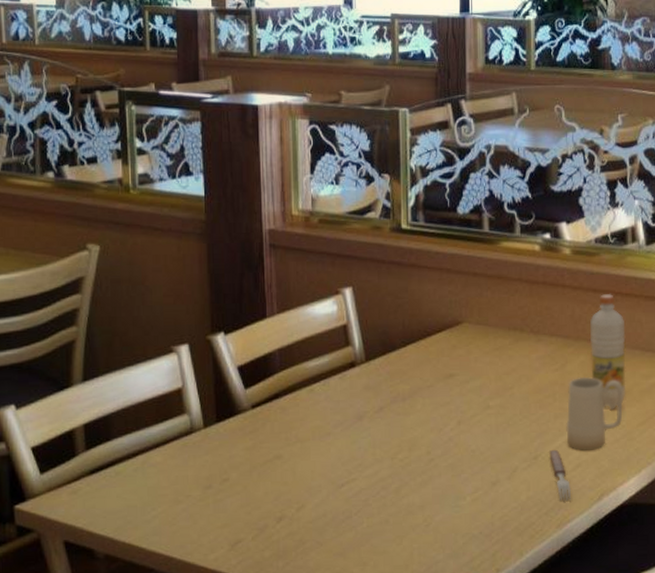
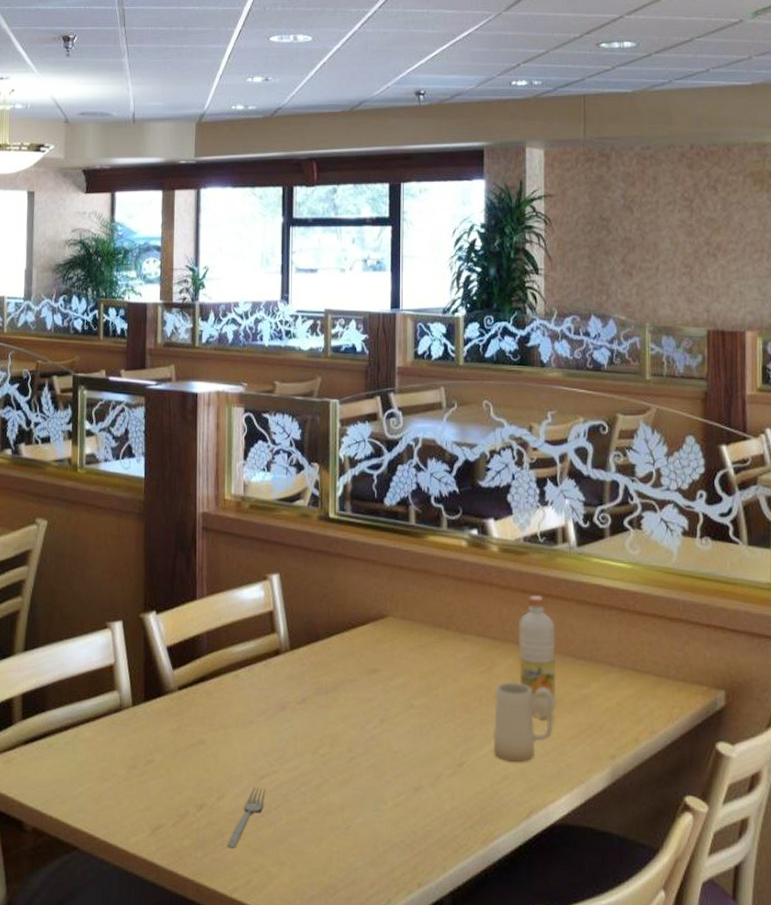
fork: none [309,495,346,555] -> present [227,787,266,849]
fork: present [549,449,571,501] -> none [475,757,497,815]

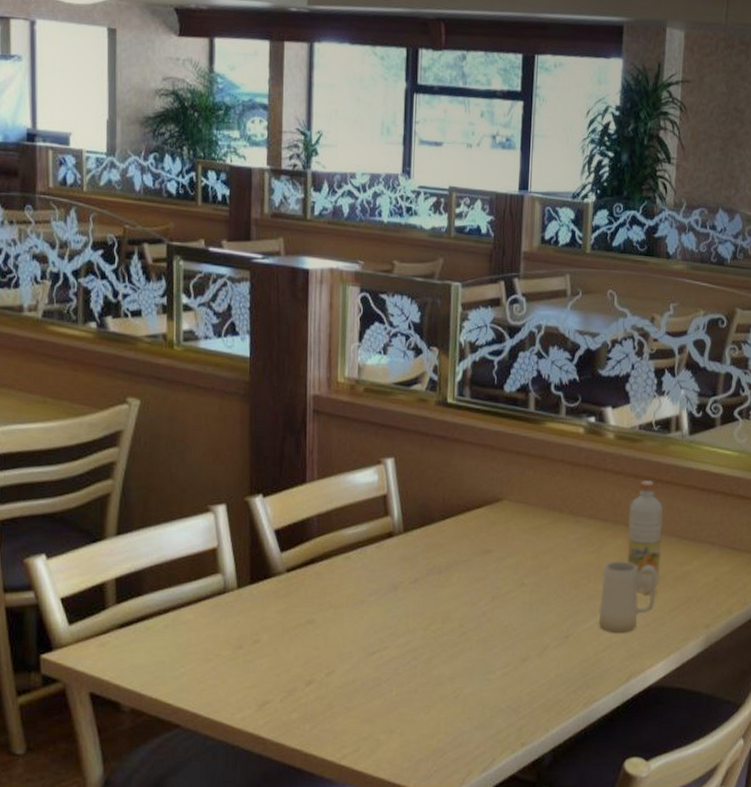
fork: present [227,787,266,849] -> none [336,662,376,720]

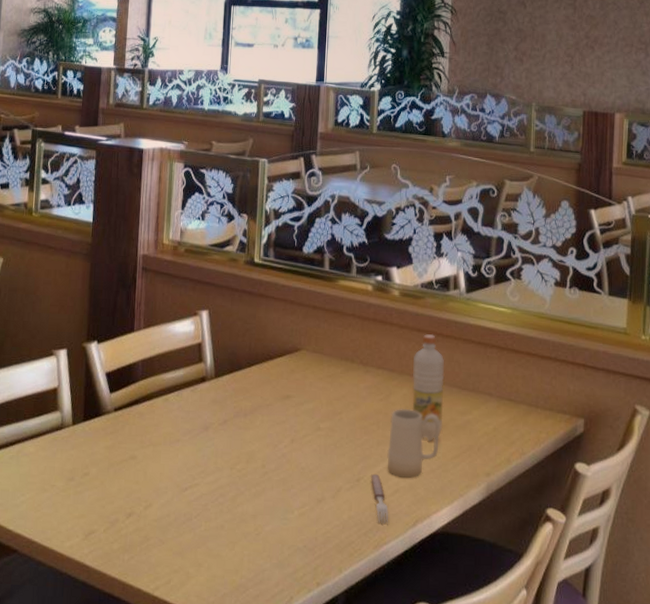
fork: none [581,629,600,680] -> present [371,473,388,524]

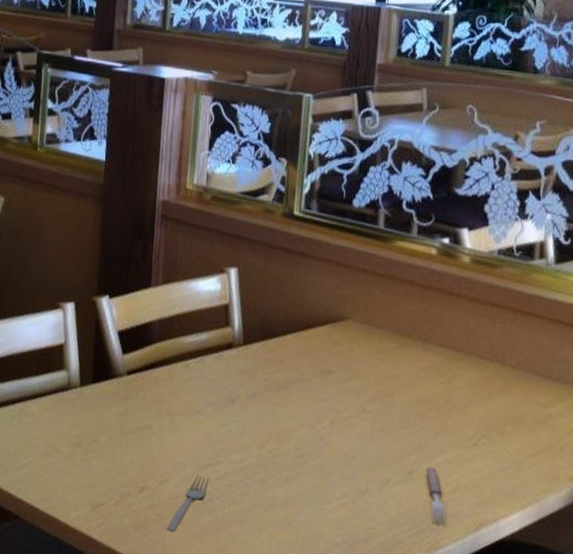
fork: none [152,498,188,552] -> present [167,475,209,533]
beer mug: present [387,408,441,478] -> none [446,394,516,475]
beverage bottle: present [412,334,445,442] -> none [480,310,524,436]

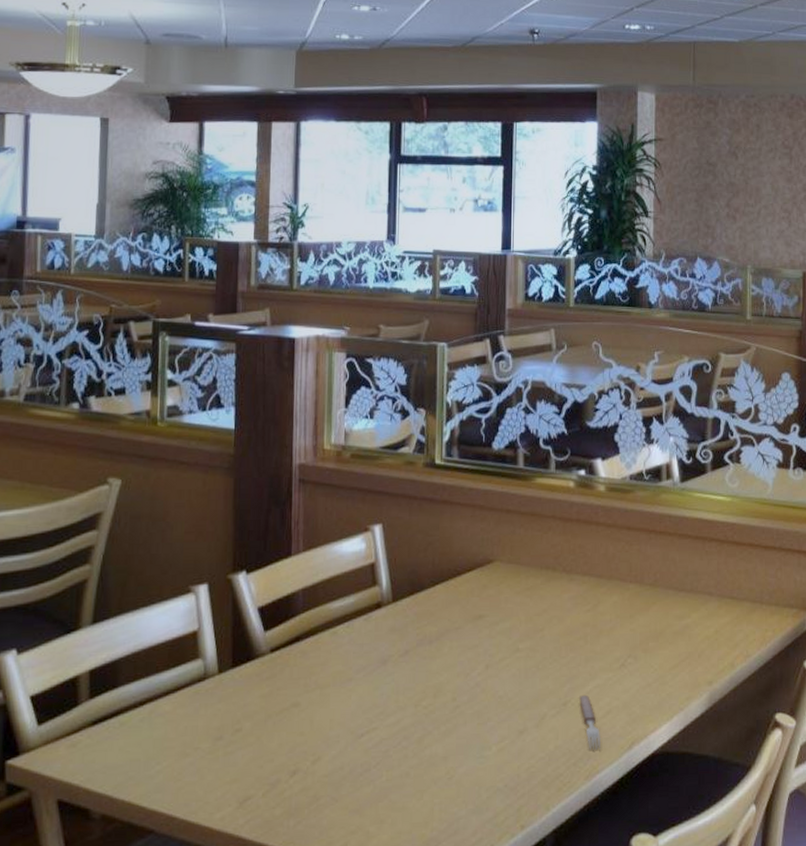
fork: present [167,475,209,533] -> none [323,746,365,813]

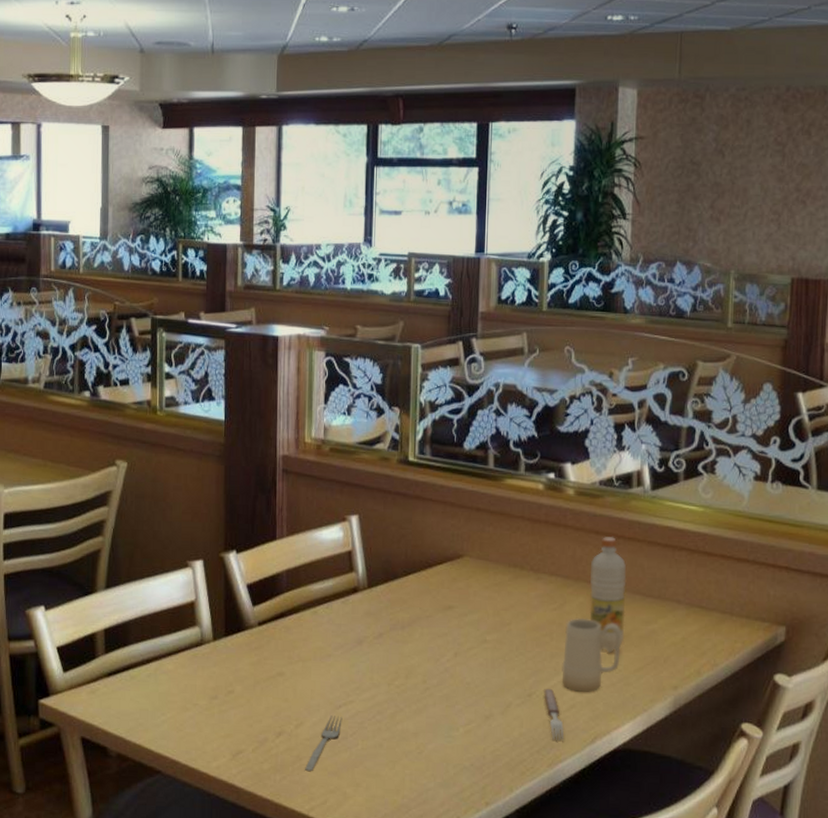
fork: none [323,746,365,813] -> present [305,716,342,772]
beer mug: none [597,617,657,696] -> present [561,617,622,692]
beverage bottle: none [622,532,659,653] -> present [589,537,627,654]

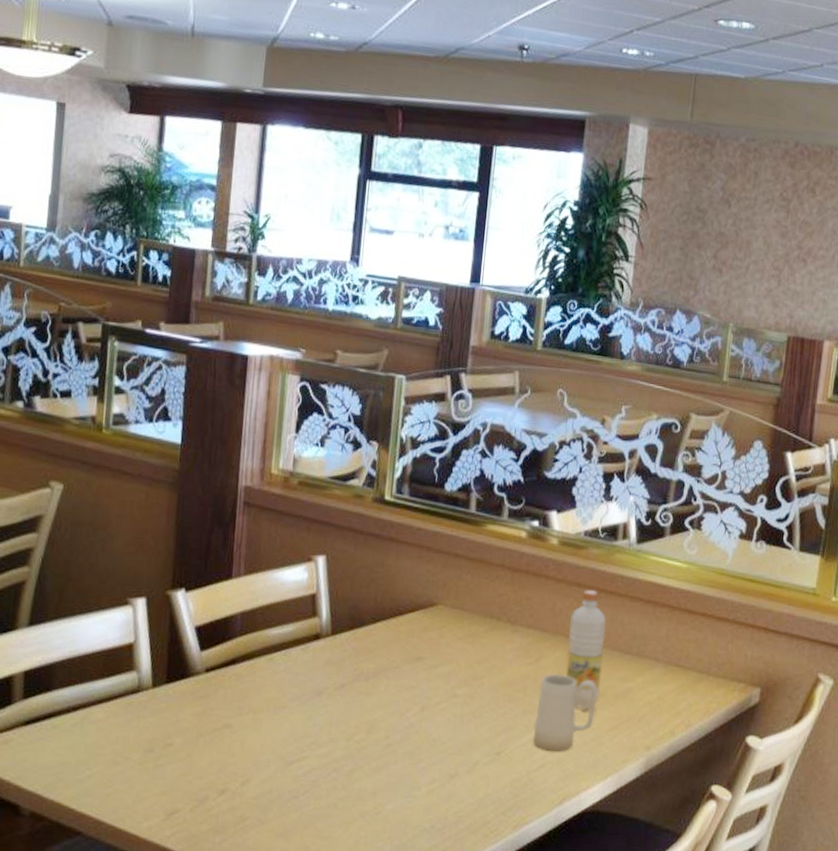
fork: present [305,716,342,772] -> none [249,772,294,834]
fork: present [544,688,564,741] -> none [513,746,532,802]

